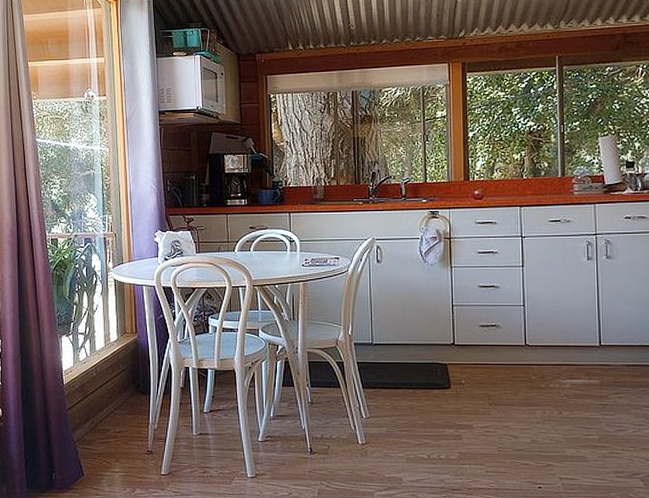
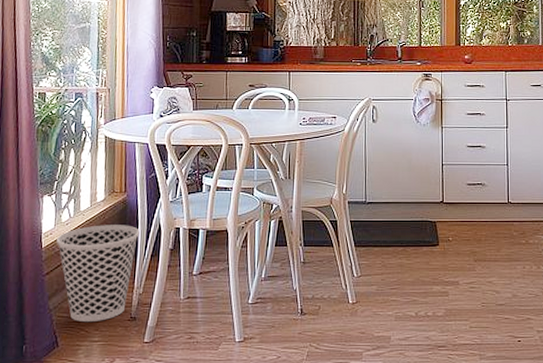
wastebasket: none [76,364,151,455] -> present [57,225,140,323]

